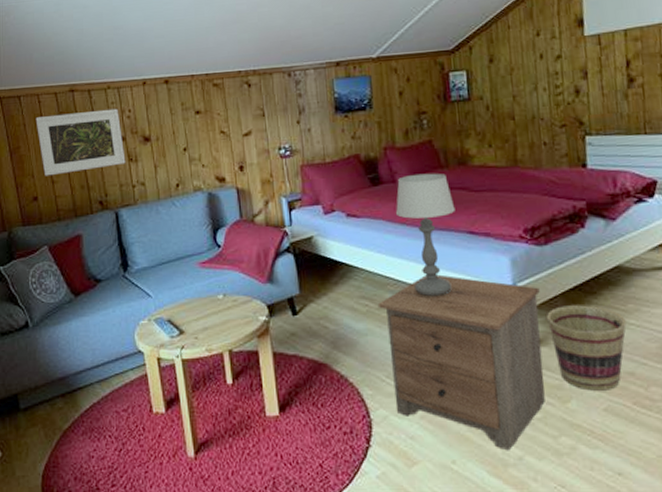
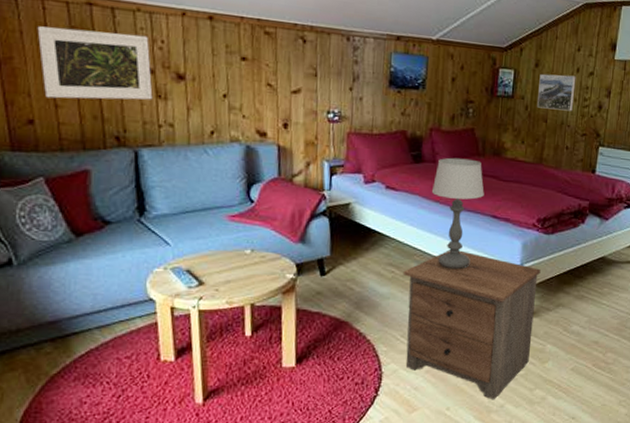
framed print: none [496,63,543,106] -> present [537,74,576,112]
basket: present [547,305,626,391] -> none [542,285,600,355]

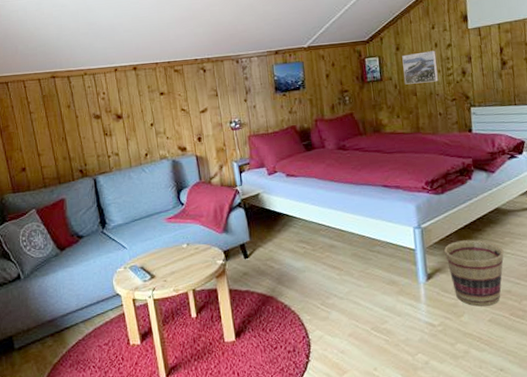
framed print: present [37,26,153,100] -> none [22,91,102,150]
nightstand: present [402,250,541,400] -> none [312,220,445,358]
table lamp: present [431,157,484,270] -> none [325,139,372,239]
basket: none [542,285,600,355] -> present [444,239,504,307]

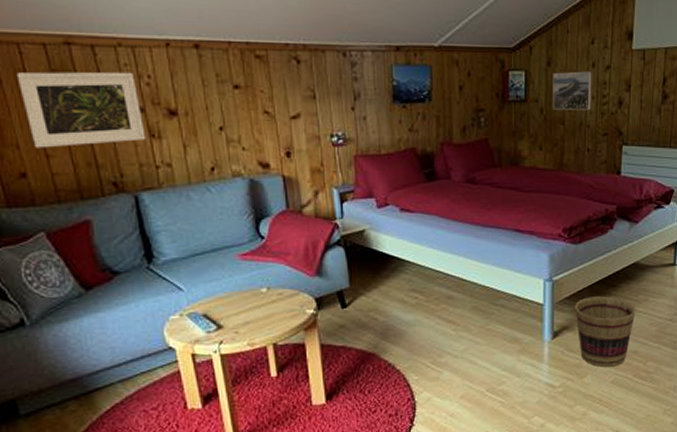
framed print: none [22,91,102,150] -> present [16,71,146,148]

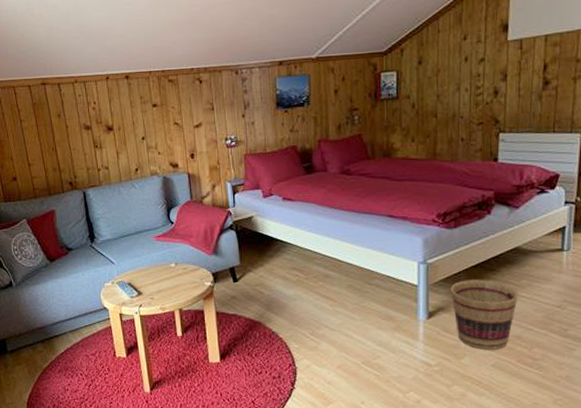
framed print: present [16,71,146,148] -> none [12,100,92,160]
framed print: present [553,71,592,110] -> none [424,66,465,104]

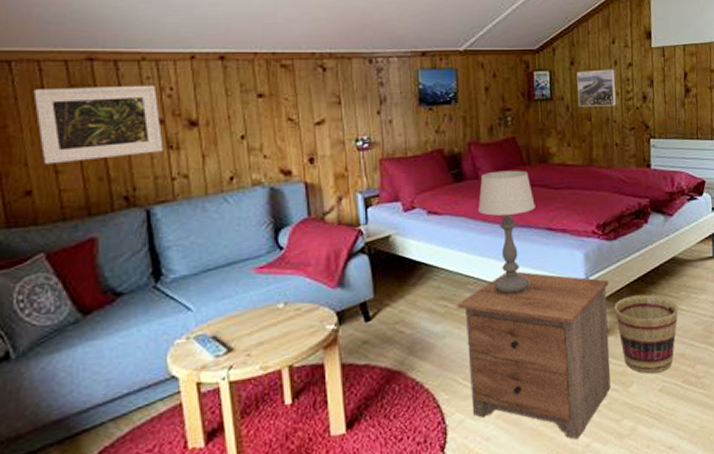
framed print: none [12,100,92,160] -> present [33,85,164,165]
nightstand: none [306,251,446,396] -> present [456,271,611,440]
table lamp: none [325,163,378,270] -> present [477,170,535,294]
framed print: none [424,66,465,104] -> present [576,69,616,107]

